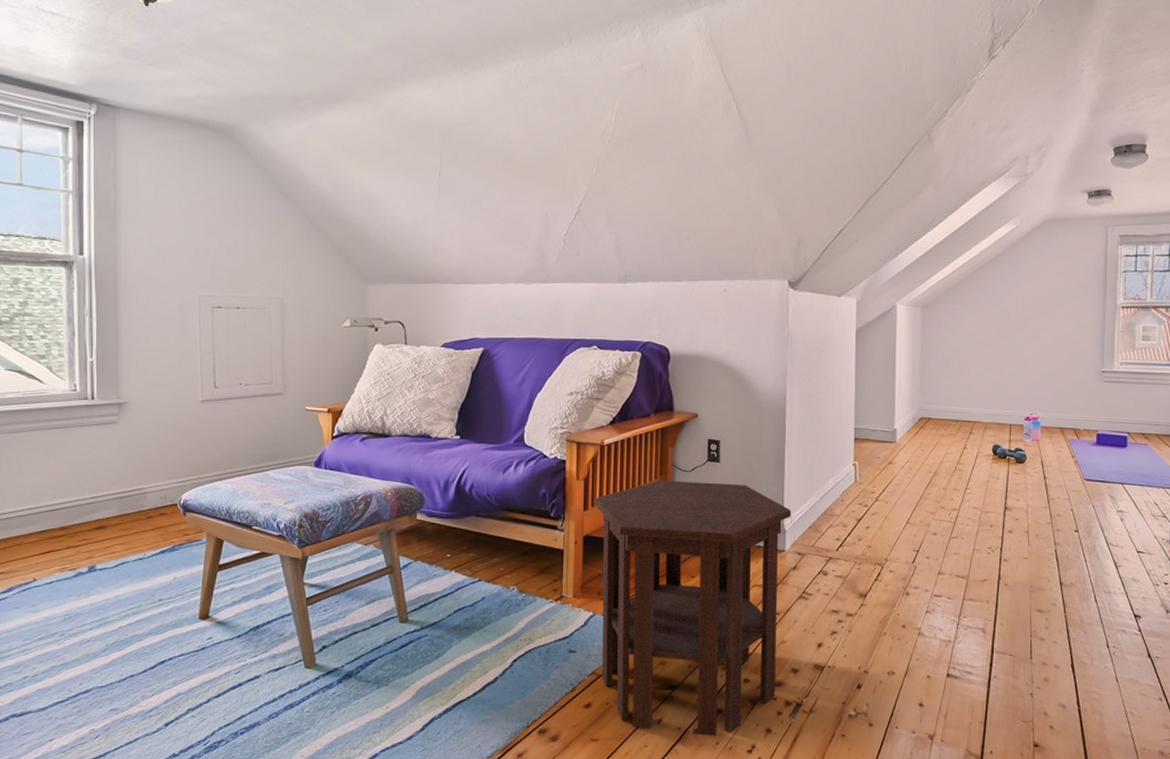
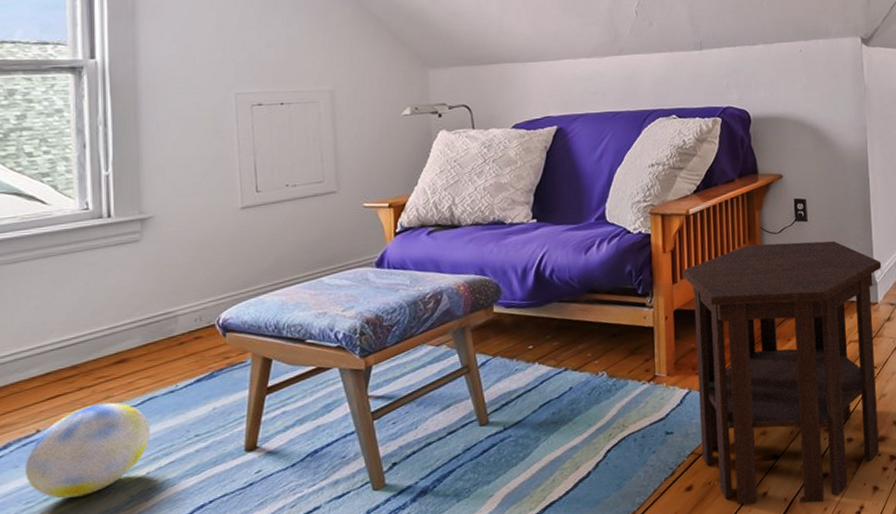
ball: none [25,562,123,640] -> present [25,402,151,499]

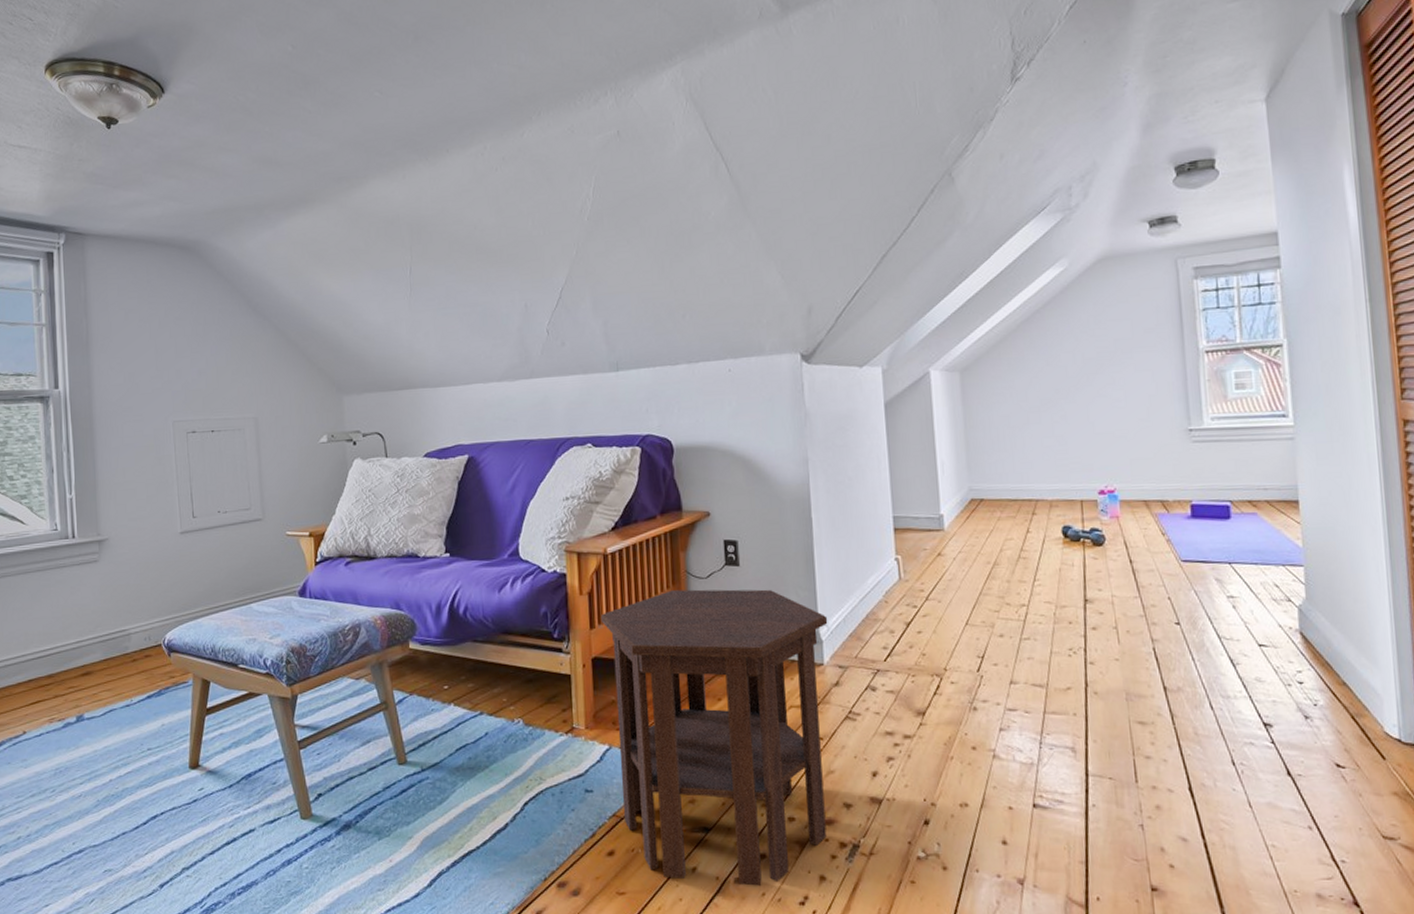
ball: present [25,402,151,499] -> none [16,711,112,796]

